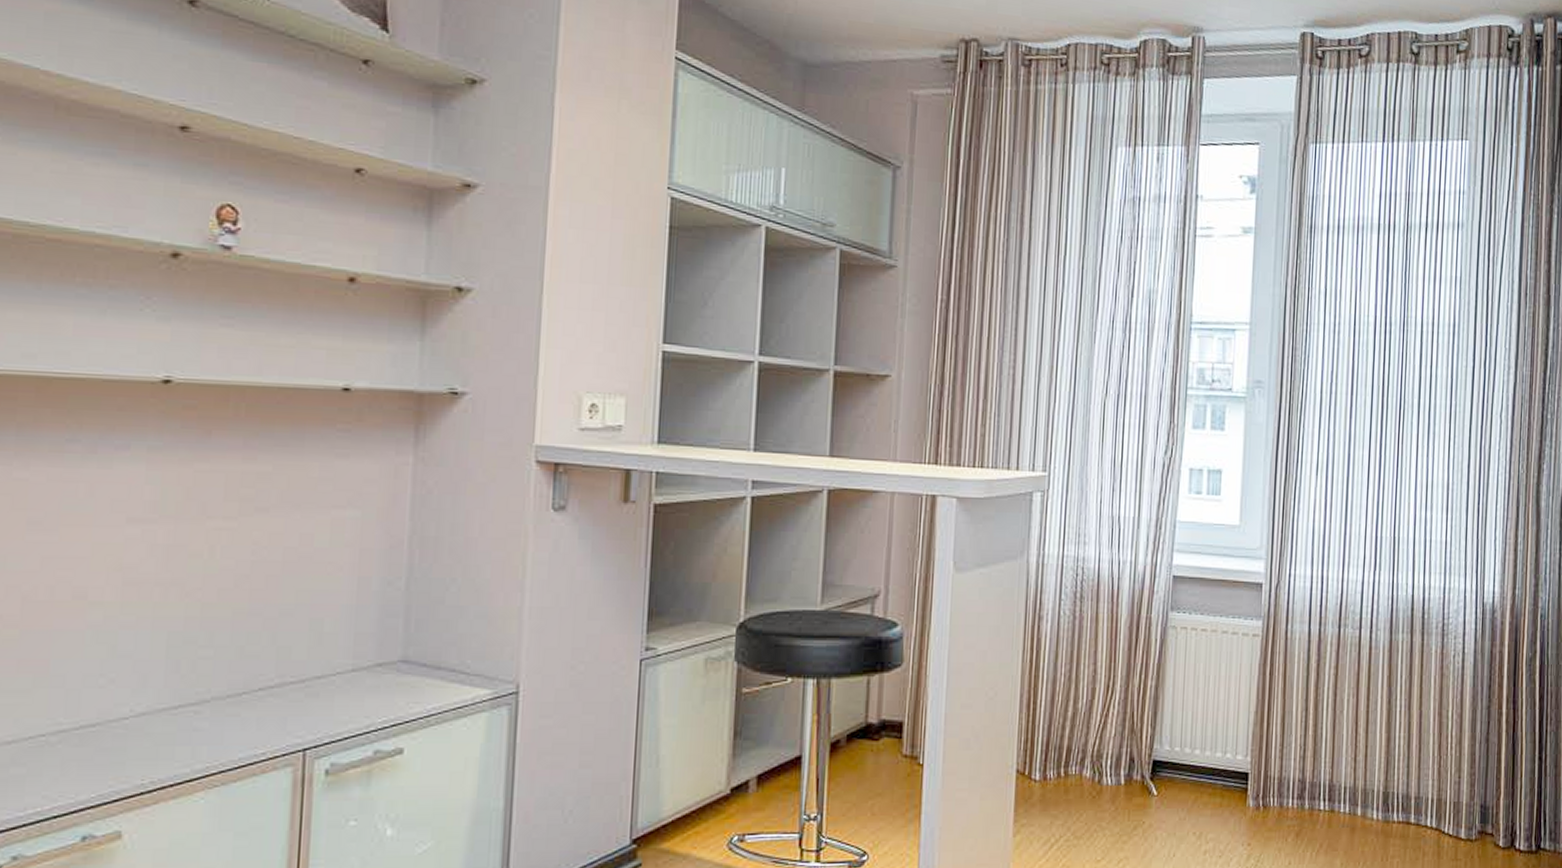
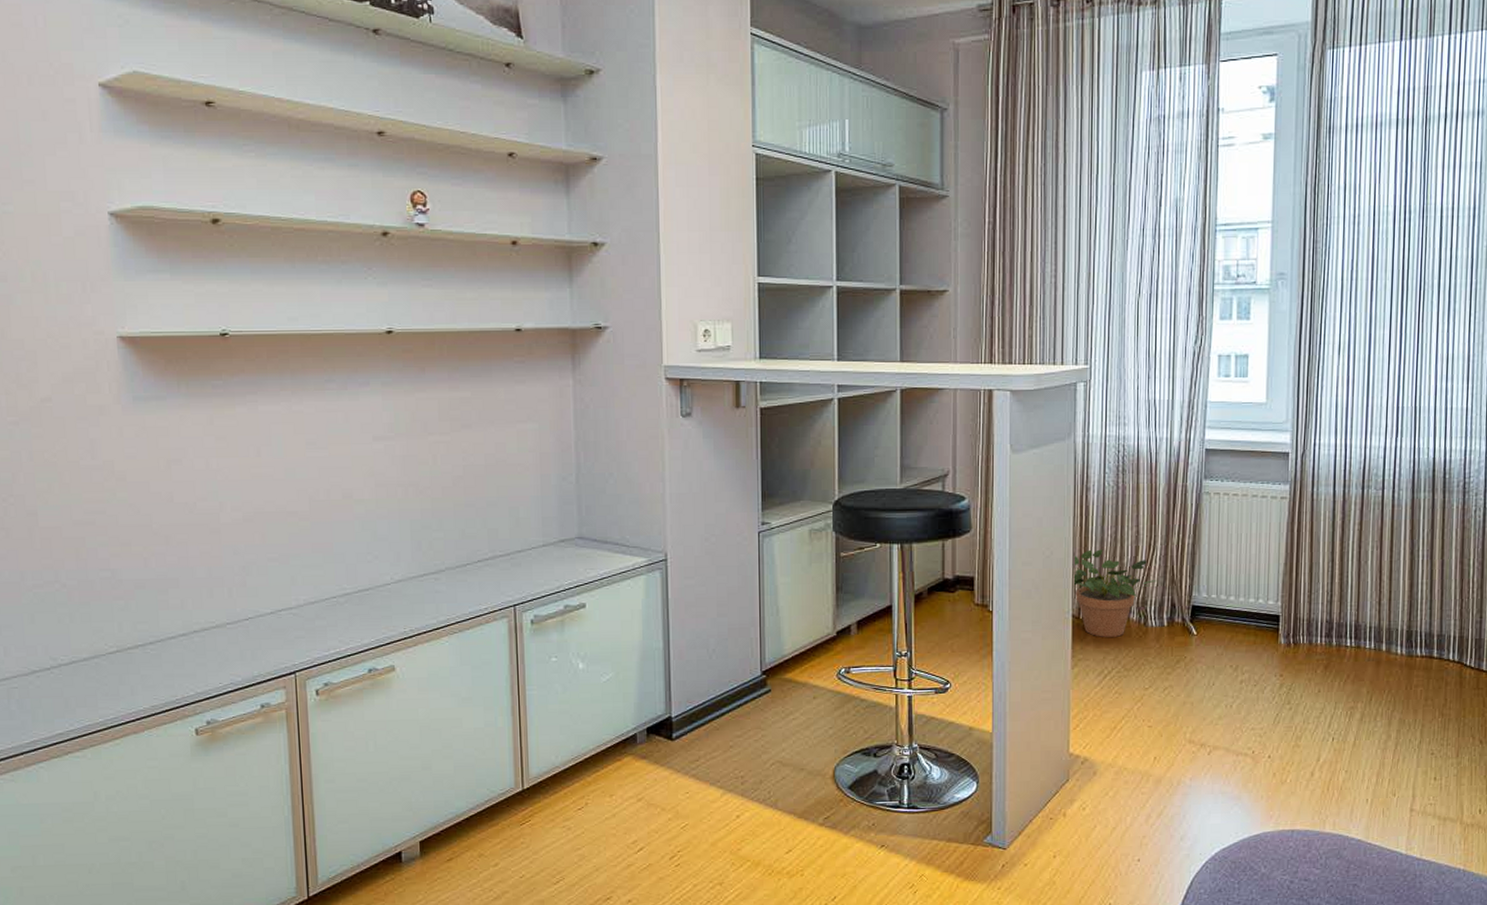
potted plant: none [1018,691,1116,798] -> present [1072,549,1158,637]

